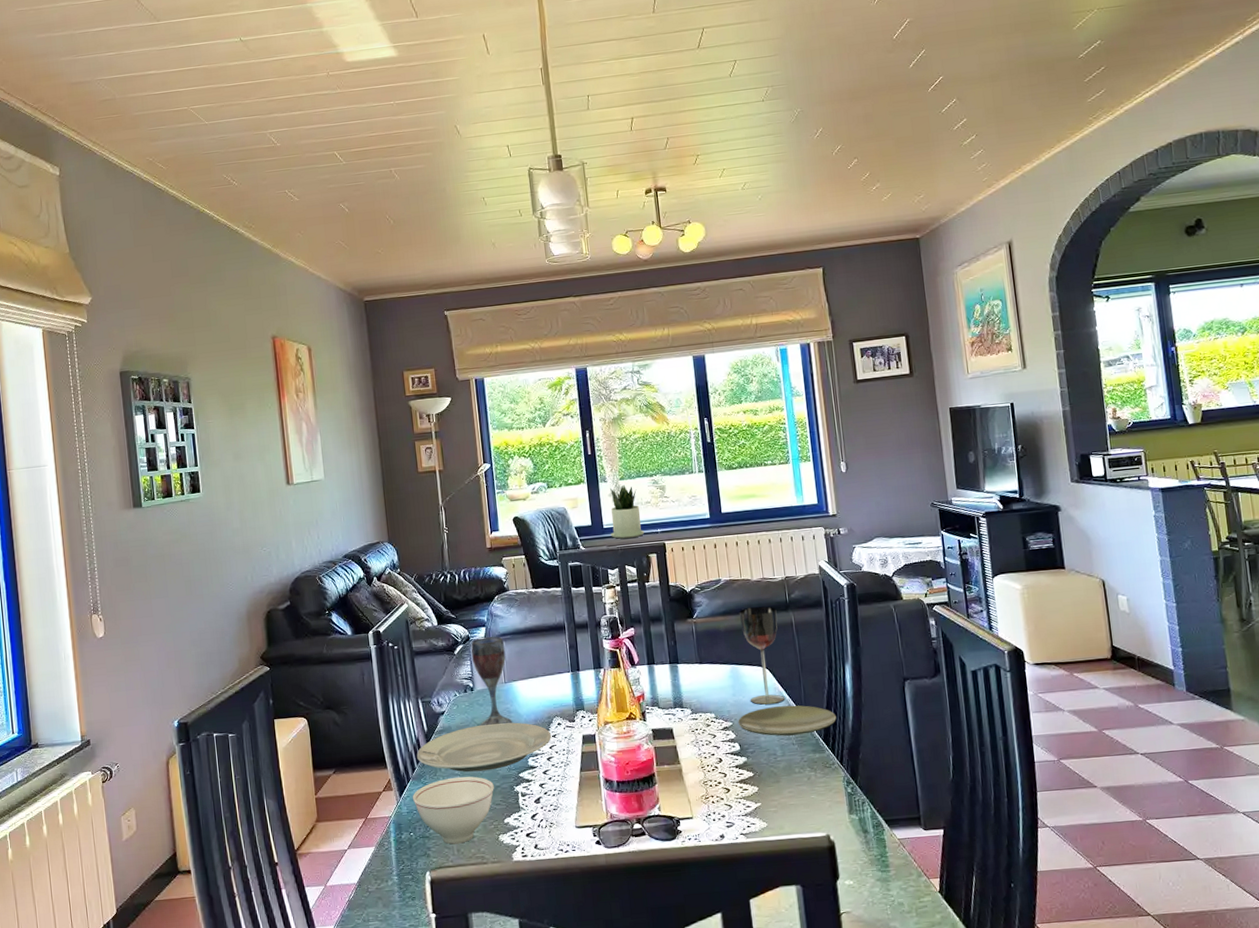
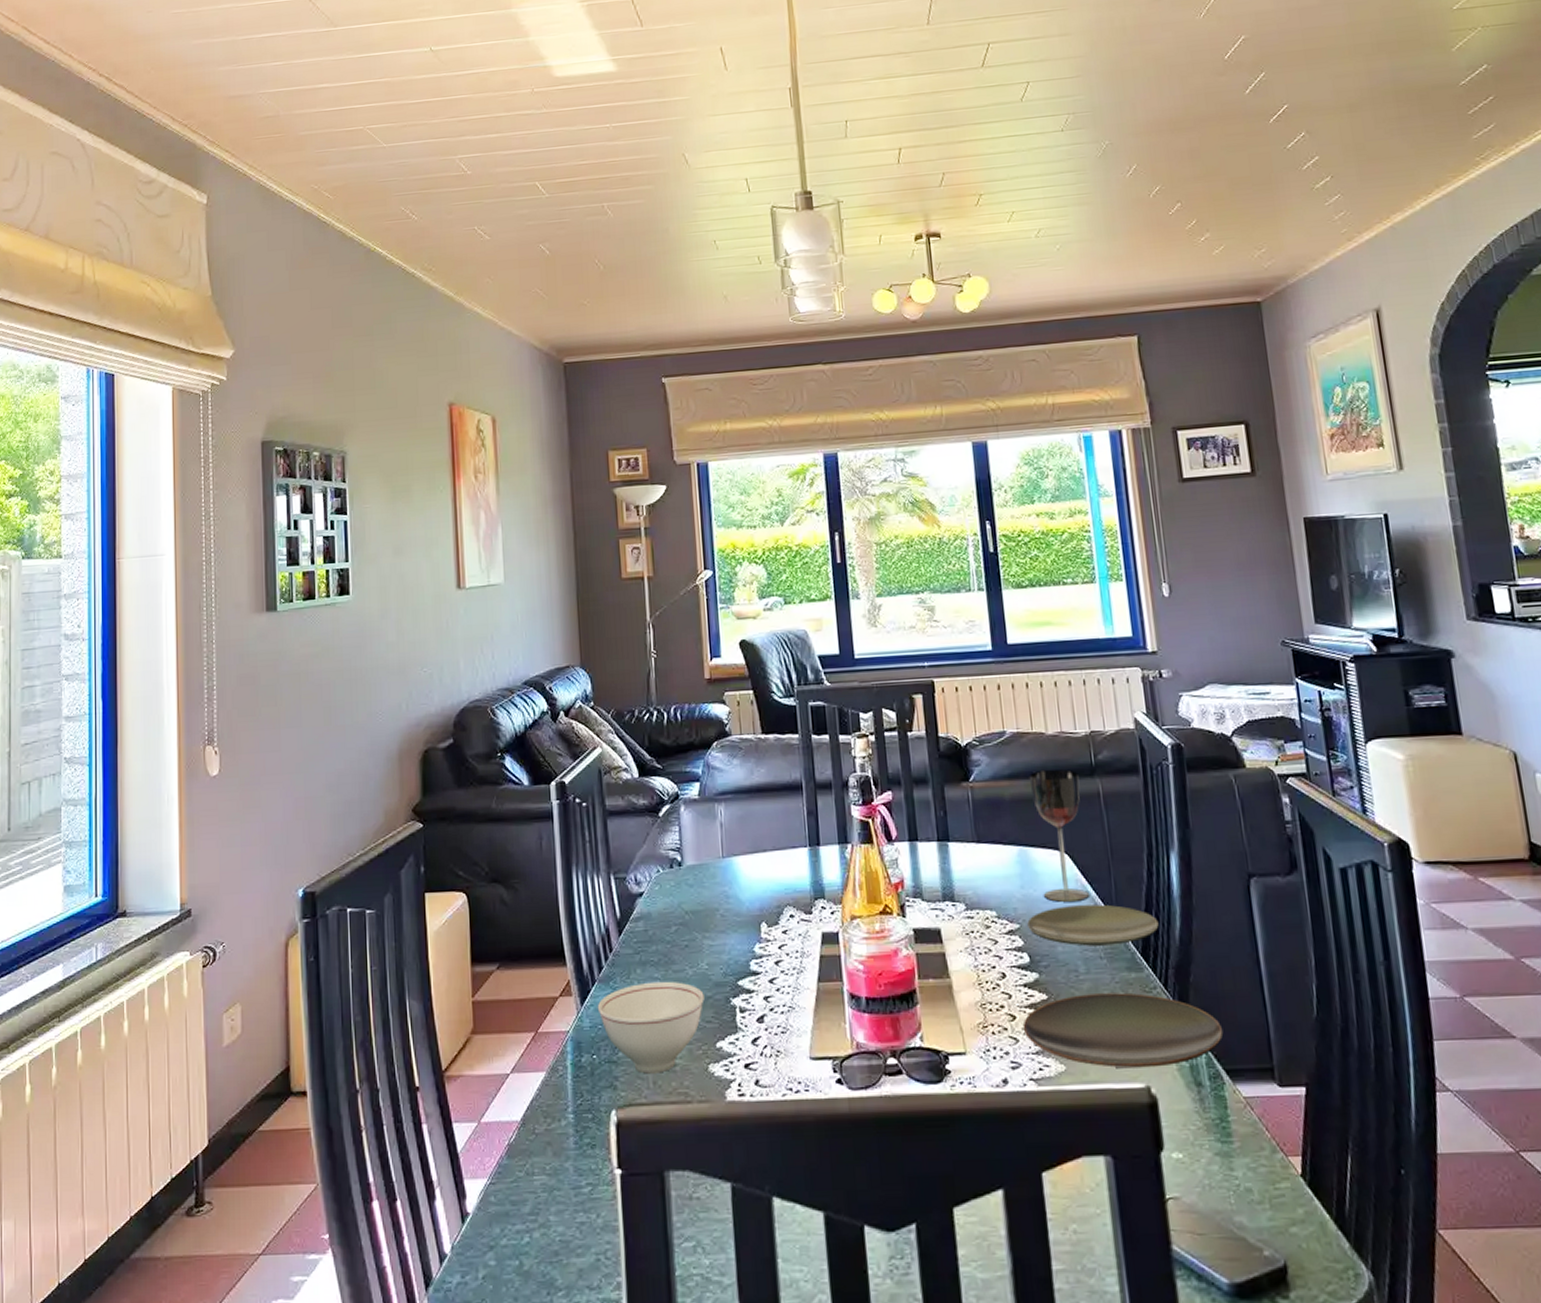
plate: present [416,722,552,772] -> none [605,910,782,976]
cup: present [470,636,513,727] -> none [680,795,732,915]
planter: present [610,486,645,539] -> none [864,605,908,674]
plate: none [735,768,884,823] -> present [1022,992,1224,1069]

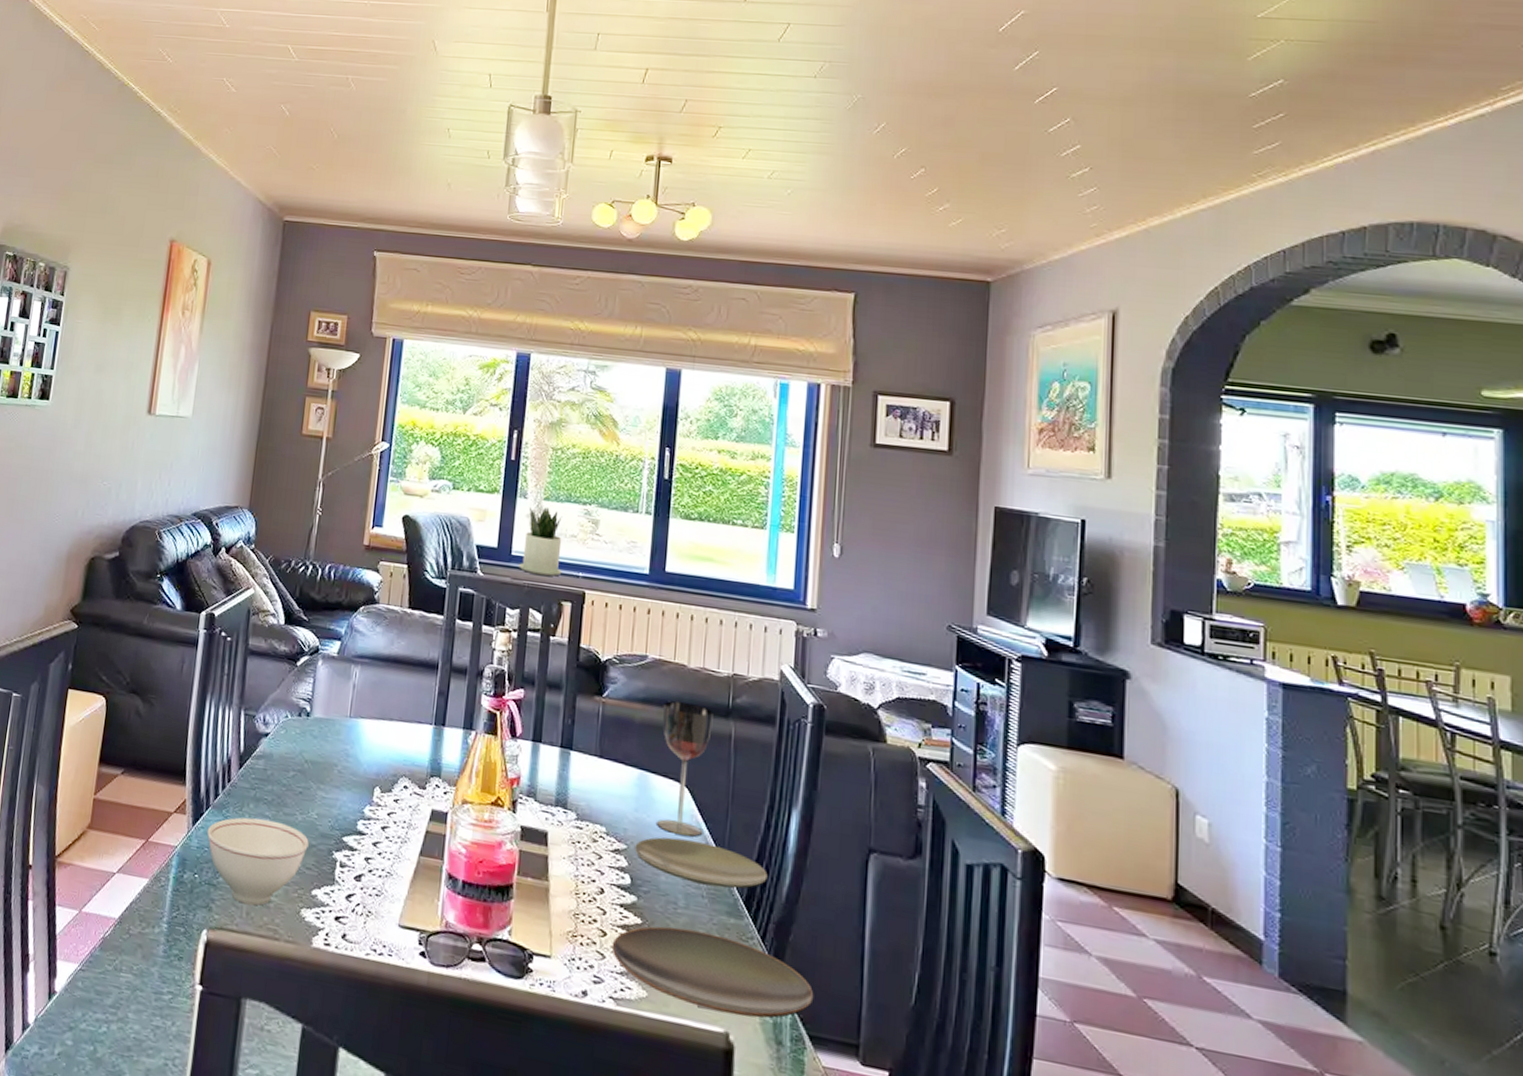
planter: none [864,605,908,674] -> present [519,508,563,577]

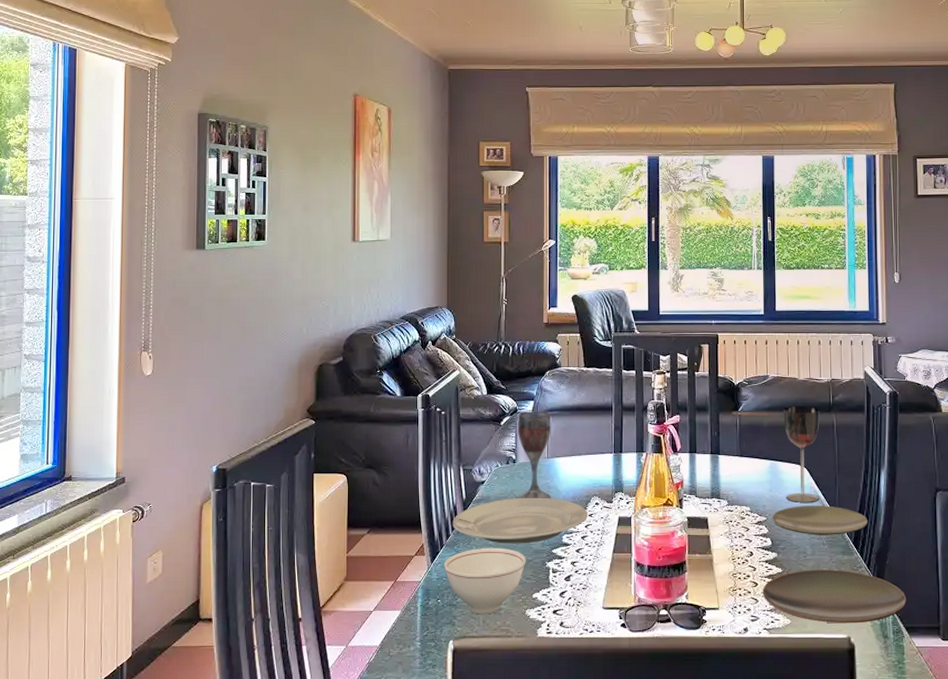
plate: none [223,760,394,824] -> present [452,497,589,544]
cup: none [308,653,360,771] -> present [517,411,552,499]
planter: present [519,508,563,577] -> none [666,275,699,327]

